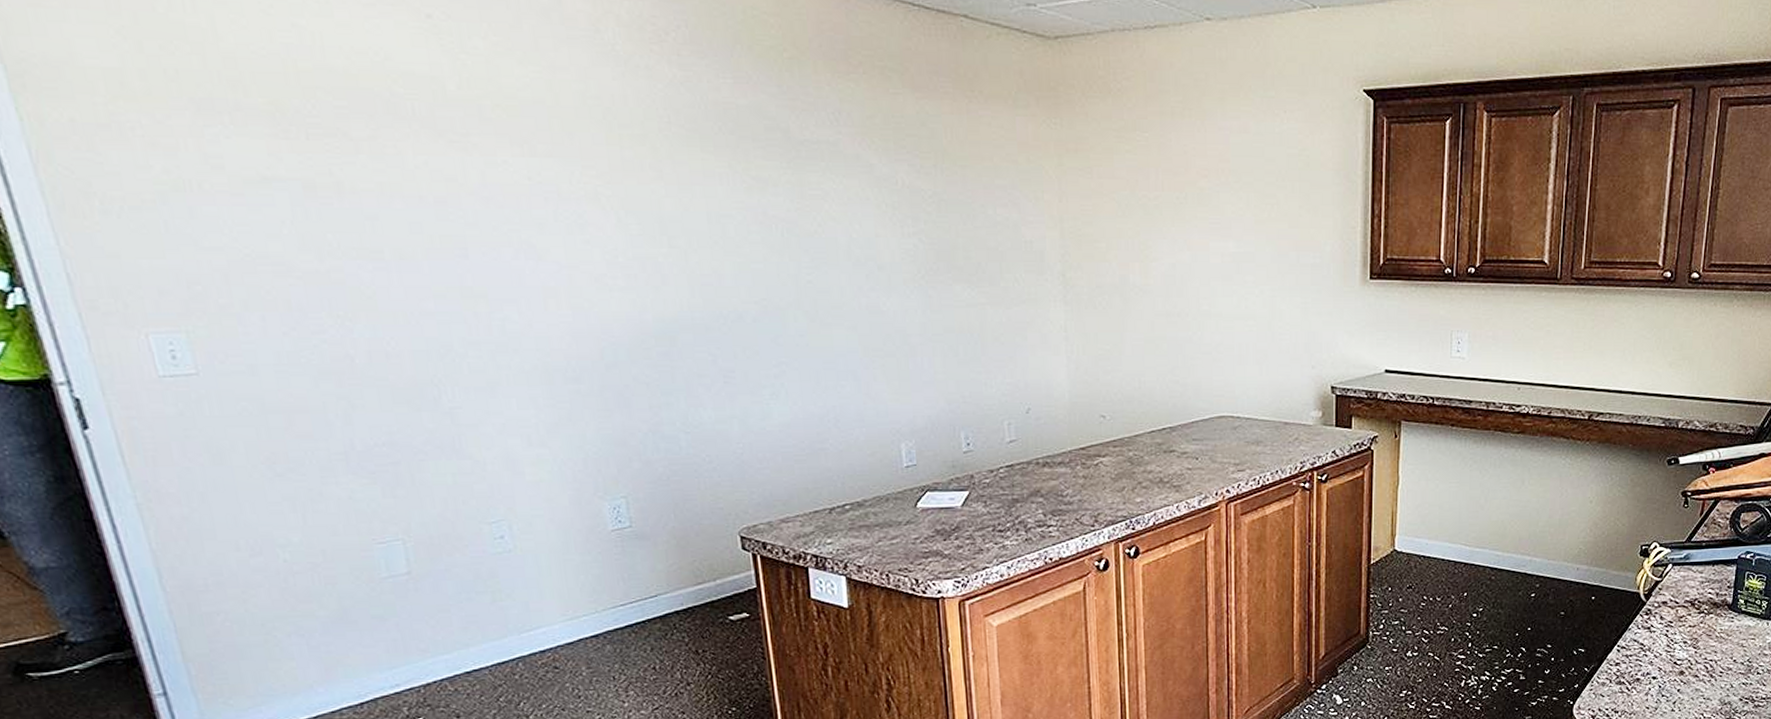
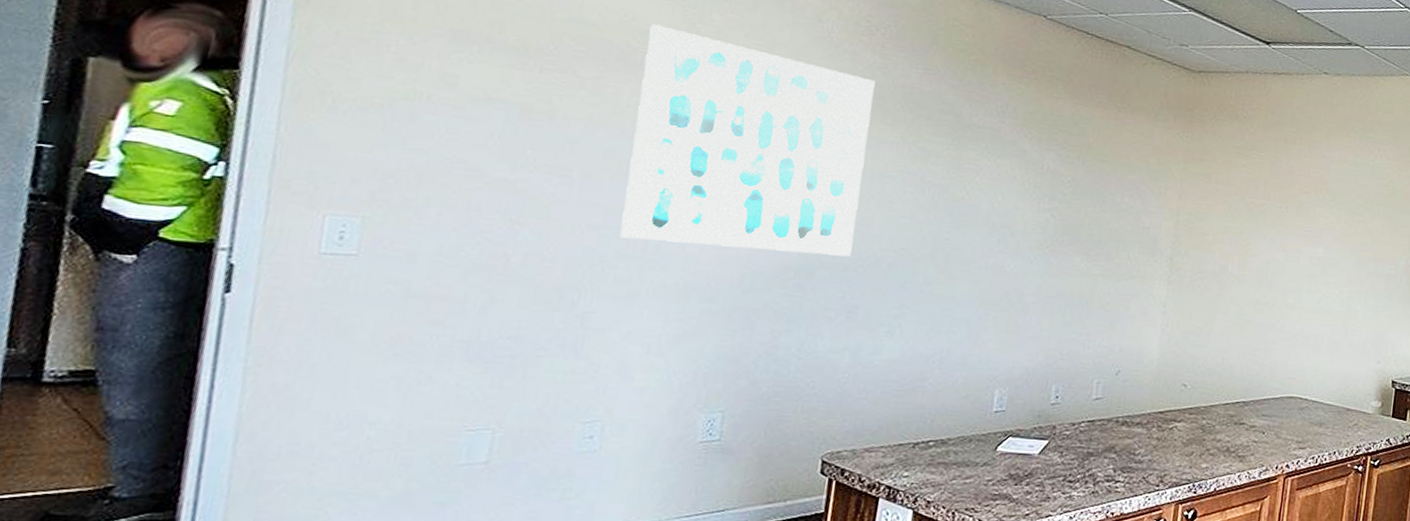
wall art: none [408,61,710,323] -> present [619,24,876,257]

